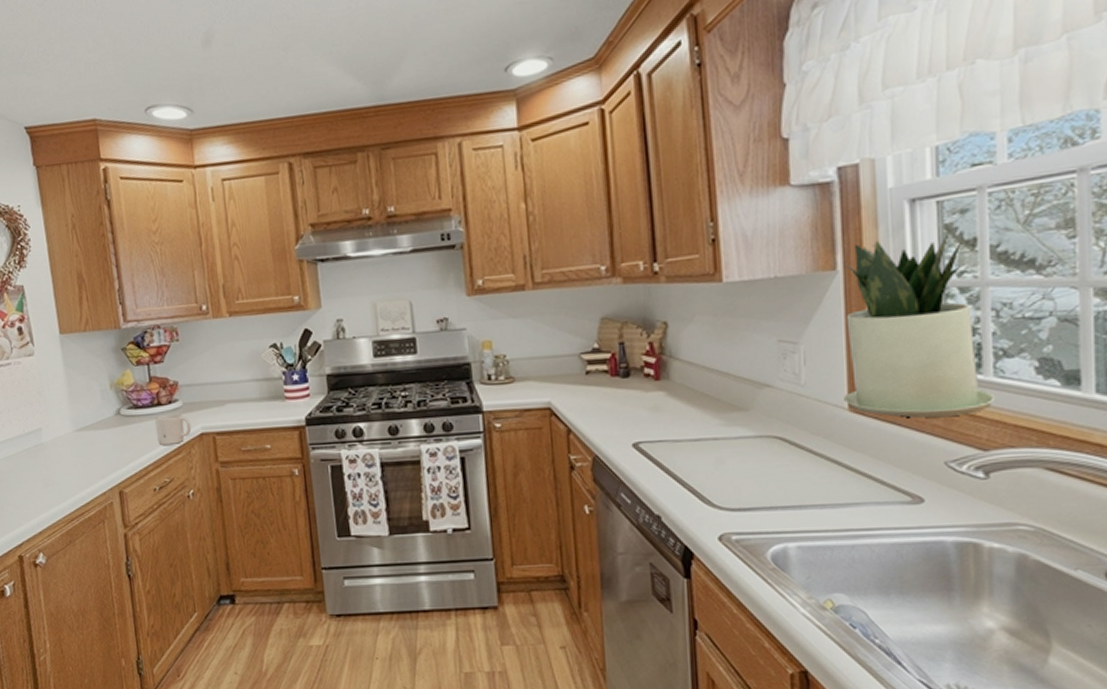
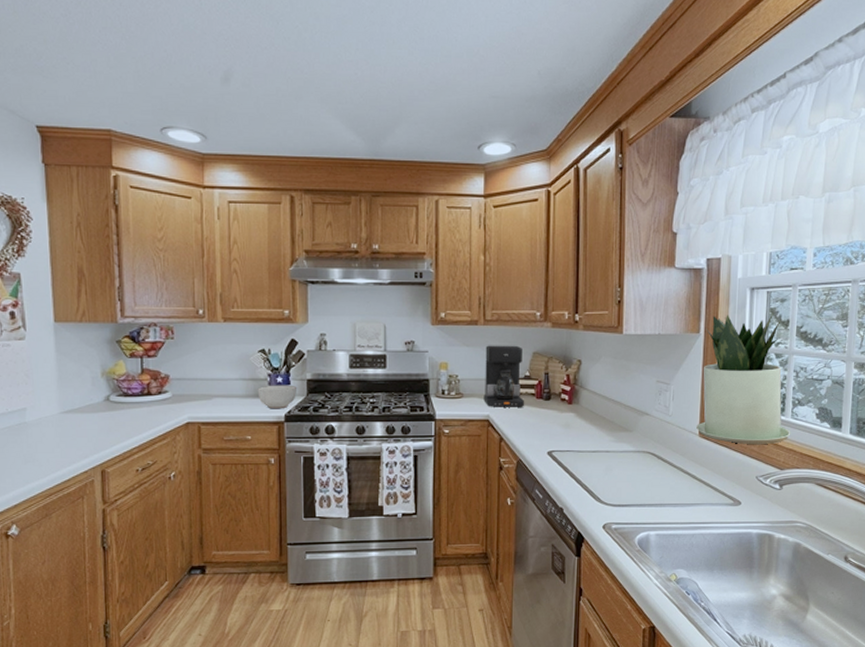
mug: present [154,413,192,445] -> none [142,403,178,431]
bowl: none [272,382,317,412] -> present [257,385,298,409]
coffee maker: none [538,311,595,392] -> present [483,345,524,407]

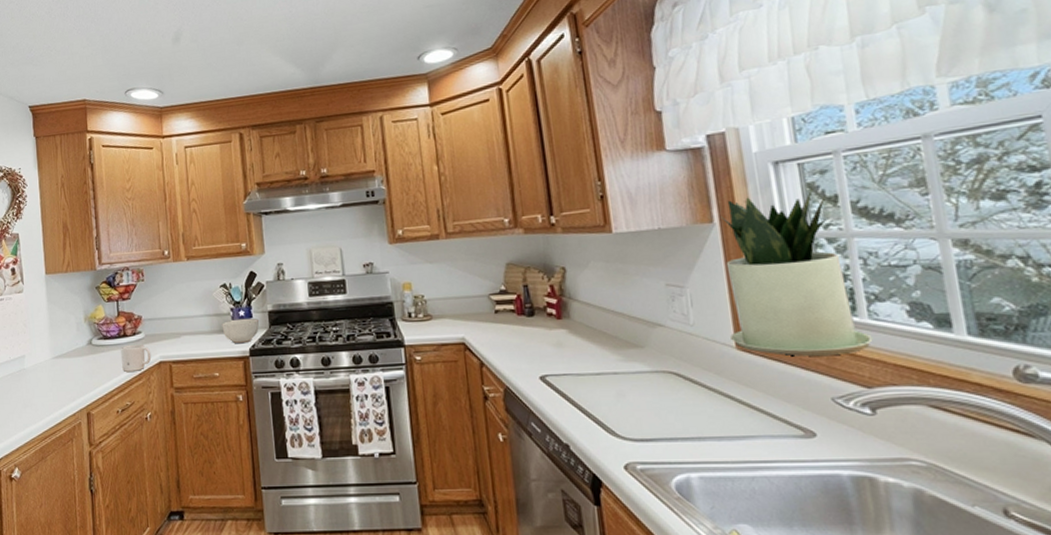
mug: none [142,403,178,431] -> present [120,343,152,372]
coffee maker: present [483,345,524,407] -> none [451,257,504,329]

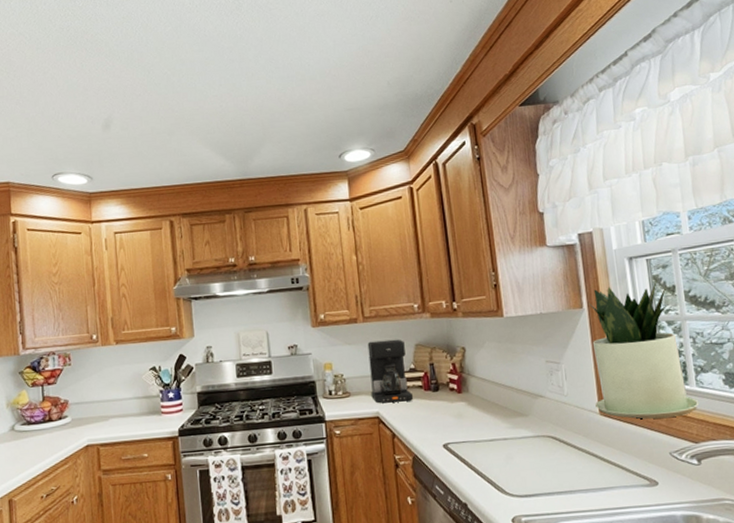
mug: present [120,343,152,372] -> none [45,428,78,457]
bowl: present [222,318,260,344] -> none [151,399,189,425]
coffee maker: none [451,257,504,329] -> present [367,339,413,404]

